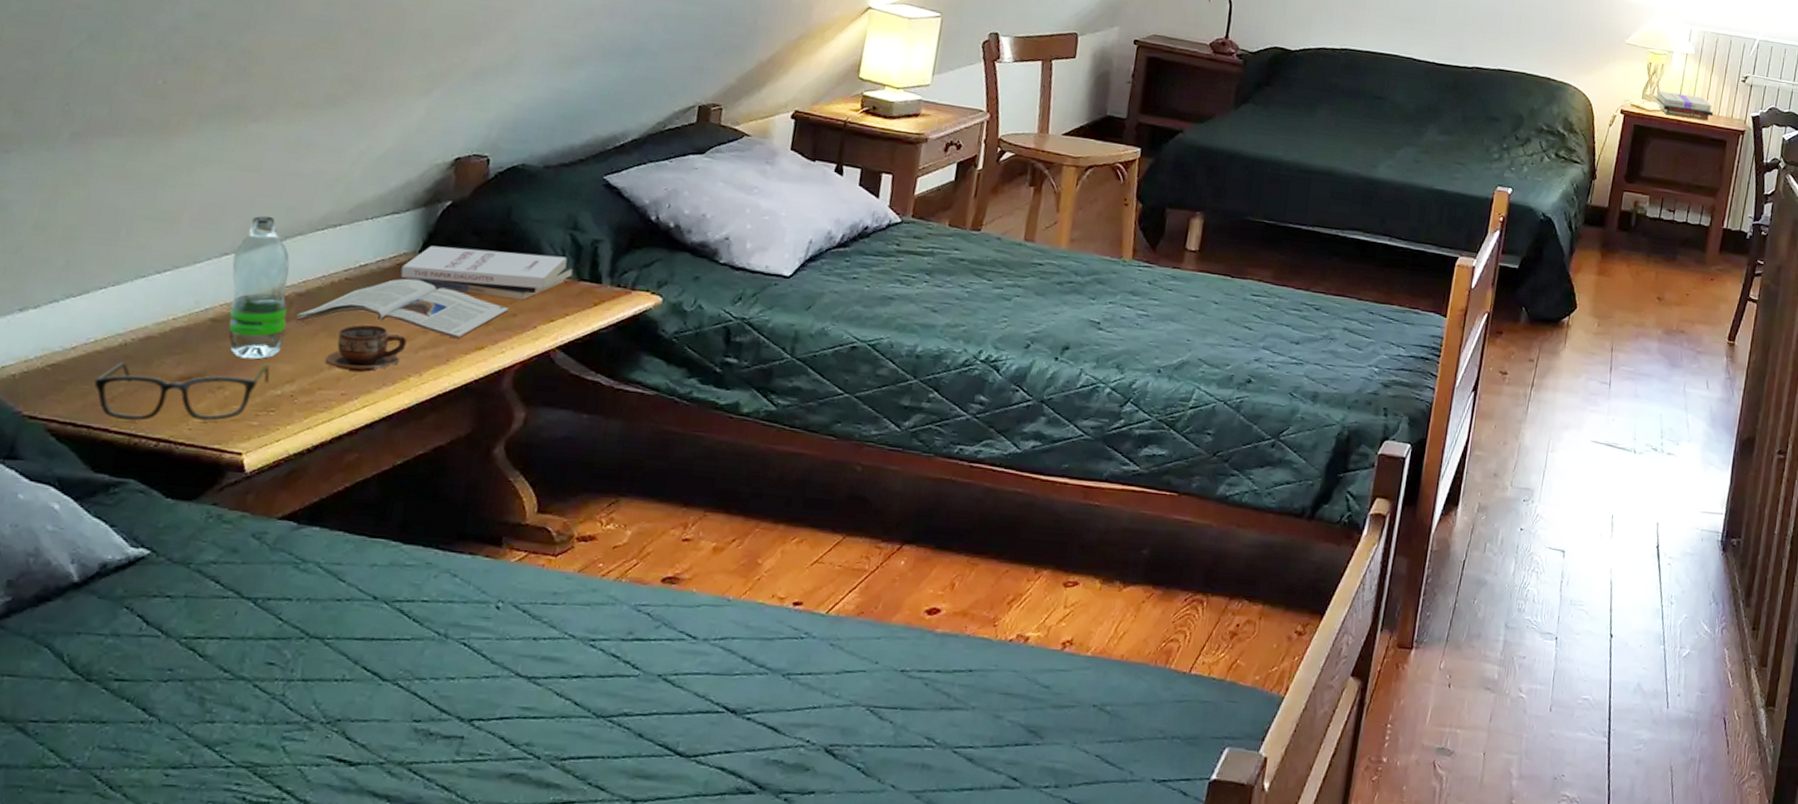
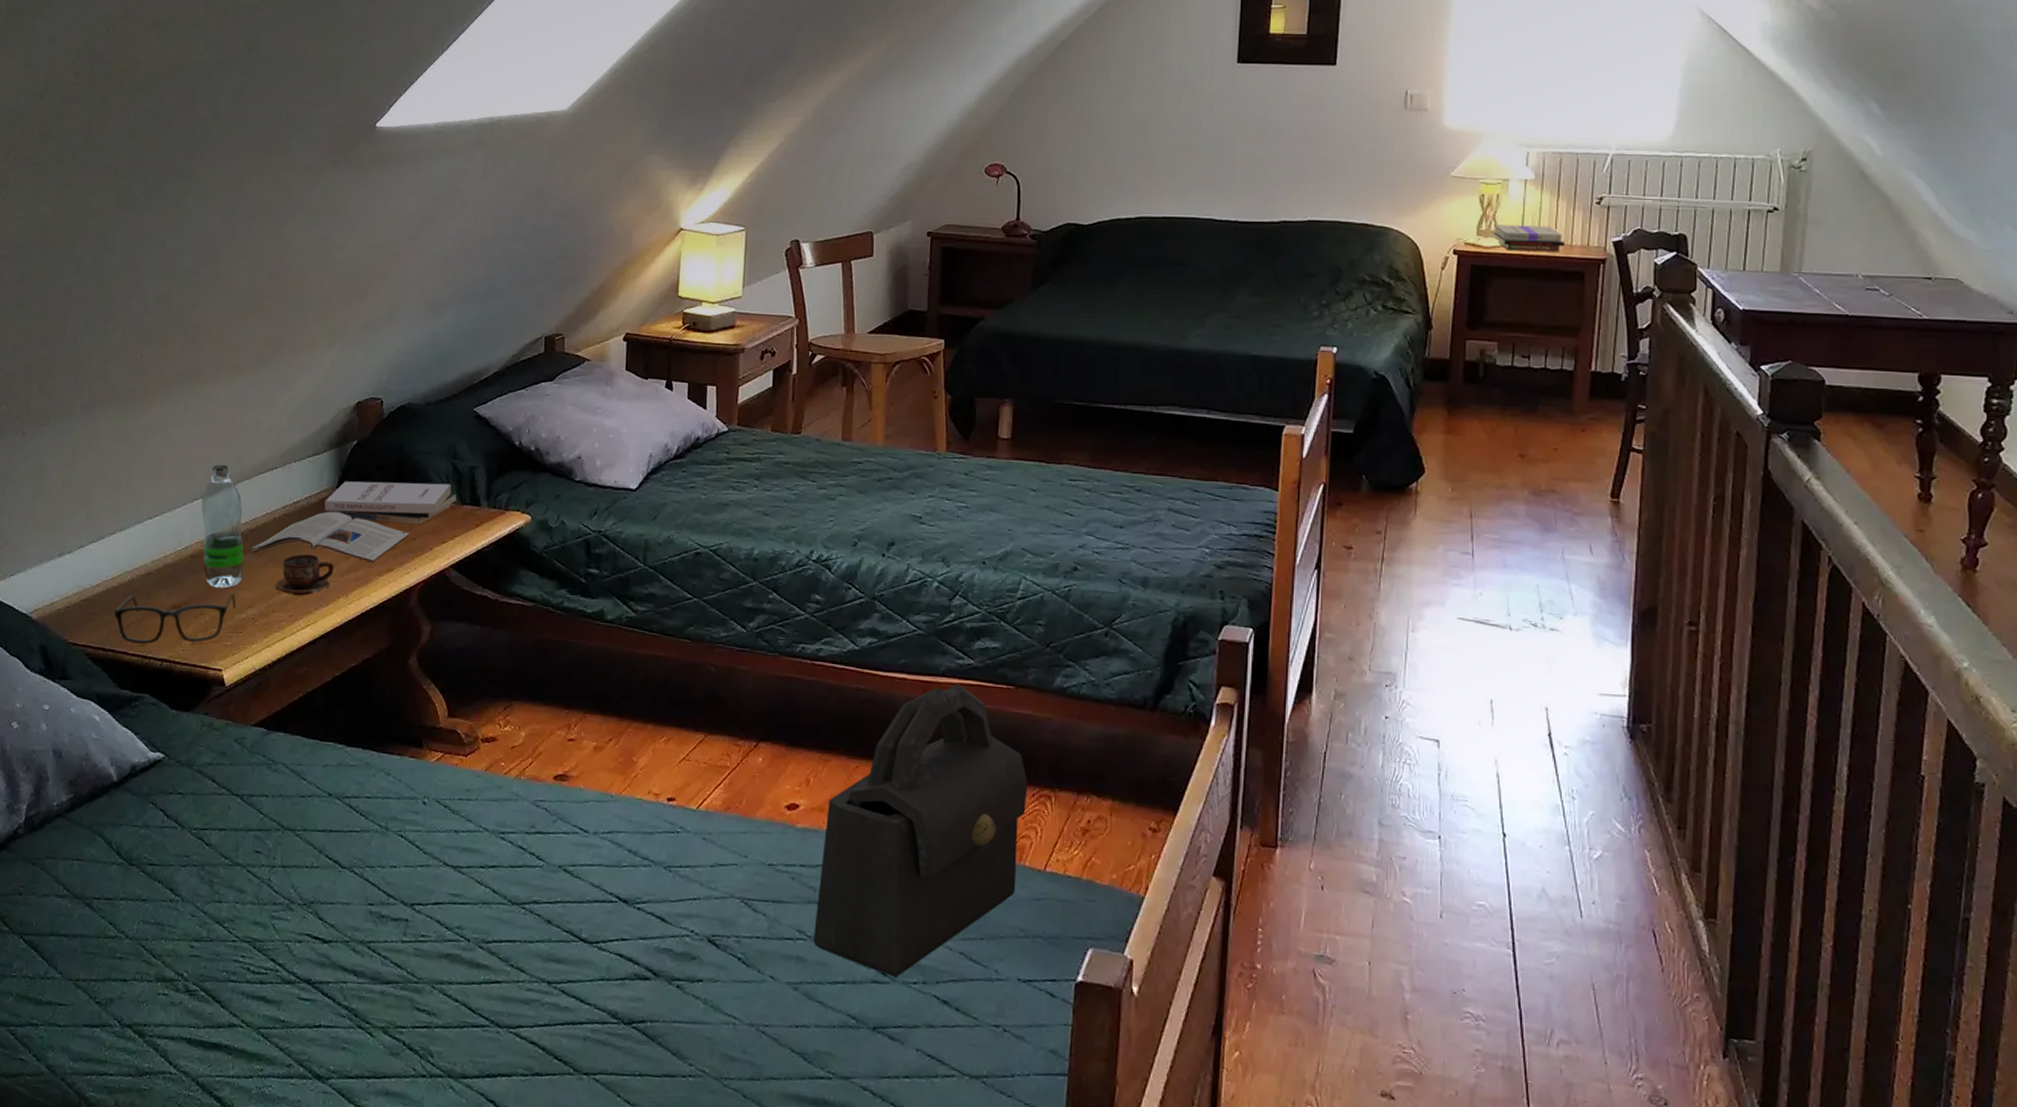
handbag: none [942,489,1182,782] -> present [813,684,1028,977]

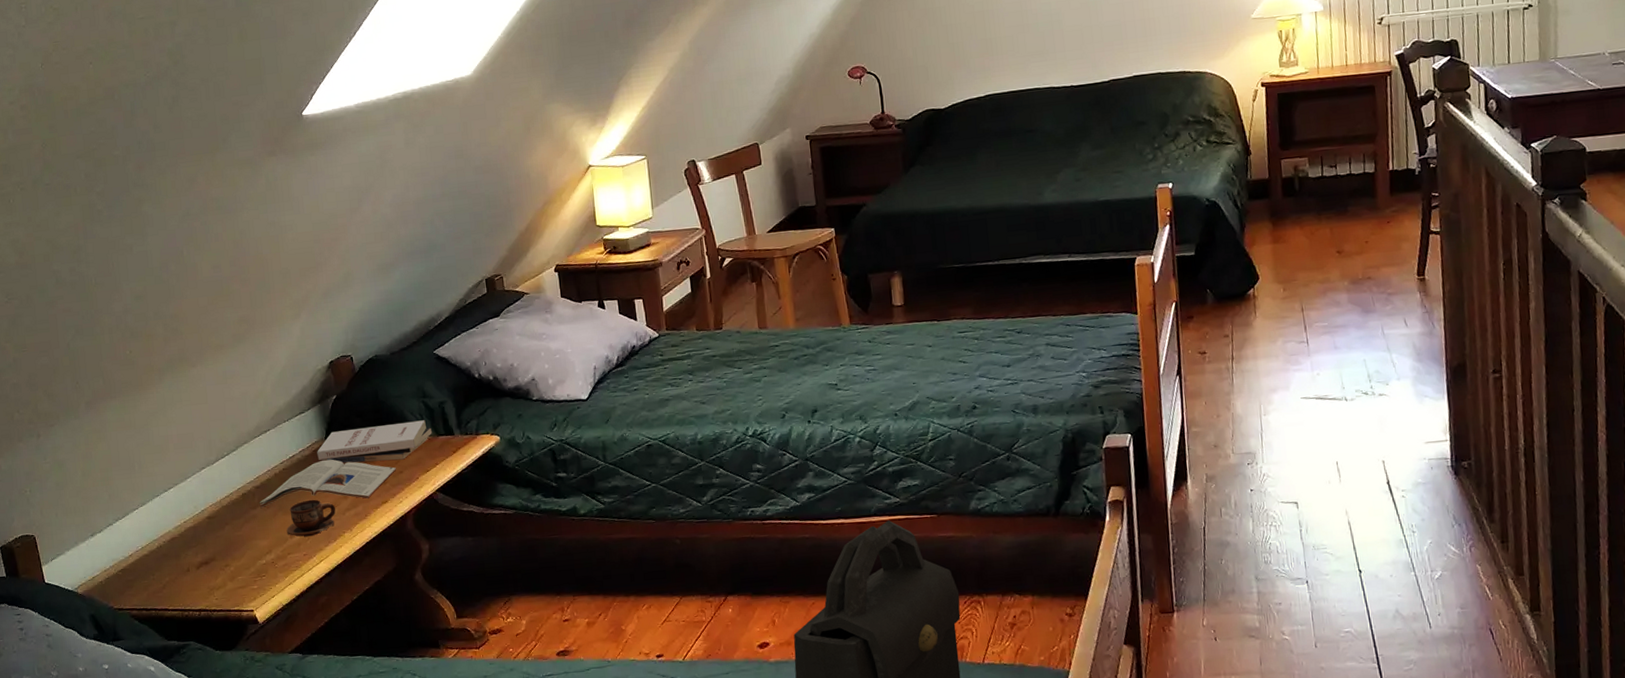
eyeglasses: present [114,592,237,645] -> none [149,542,256,601]
bottle: present [201,464,245,588] -> none [208,434,257,542]
books: present [1491,224,1566,252] -> none [1291,49,1356,77]

